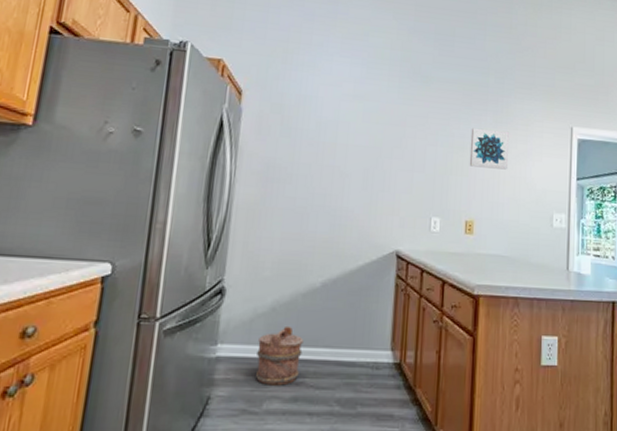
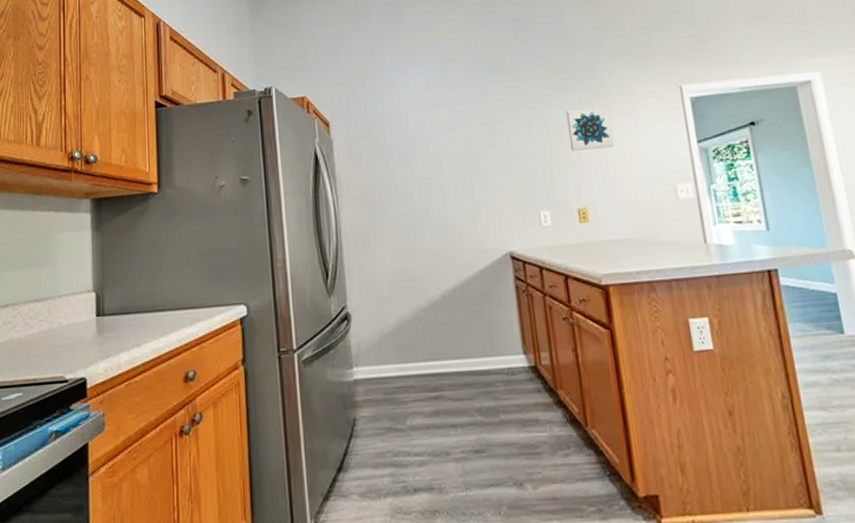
bucket: present [256,325,304,386] -> none [390,342,435,402]

